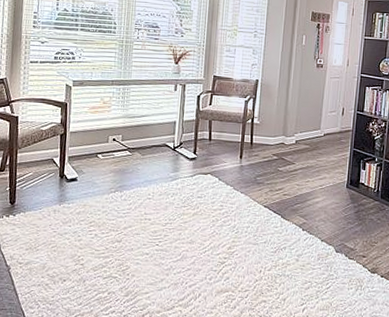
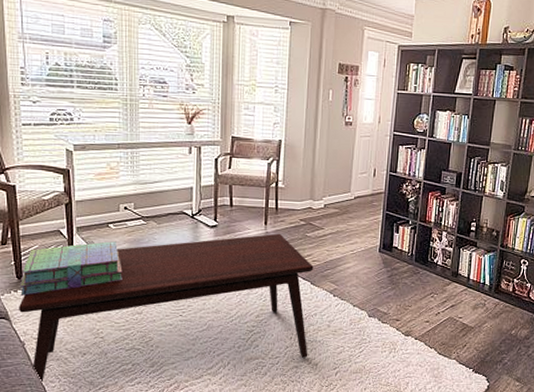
coffee table: none [8,167,284,307] -> present [19,233,314,382]
stack of books: none [11,171,107,221] -> present [20,241,123,296]

